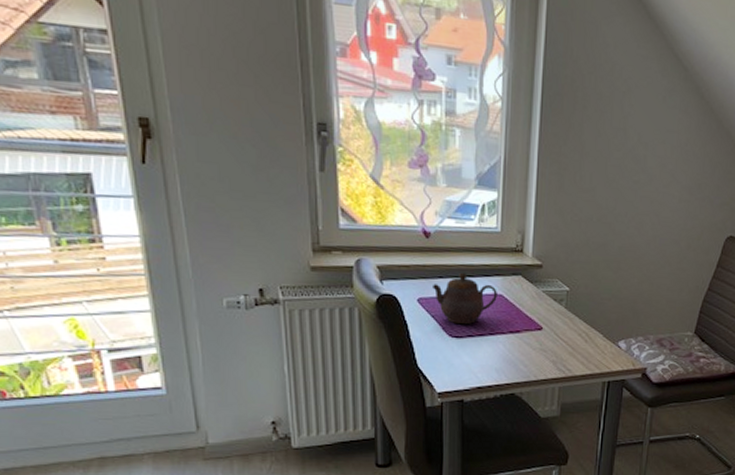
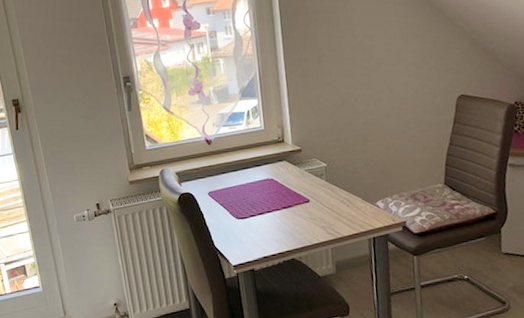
teapot: present [433,272,497,324] -> none [218,166,269,208]

